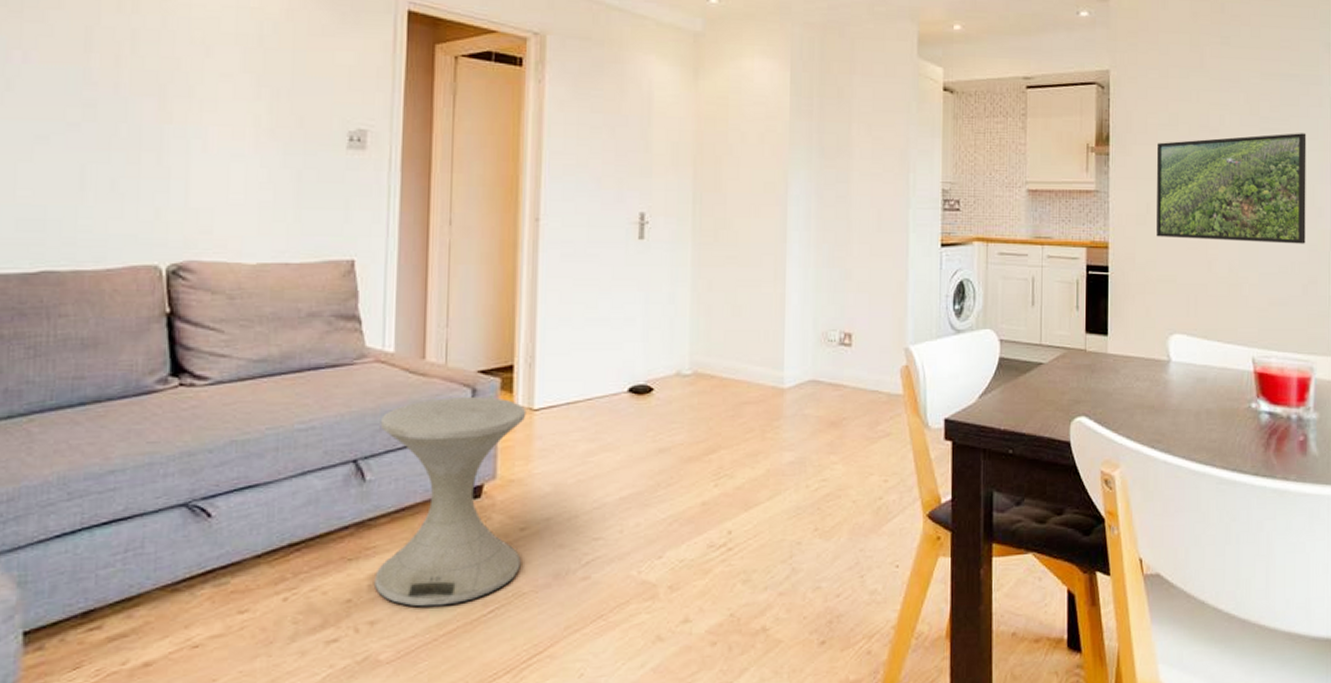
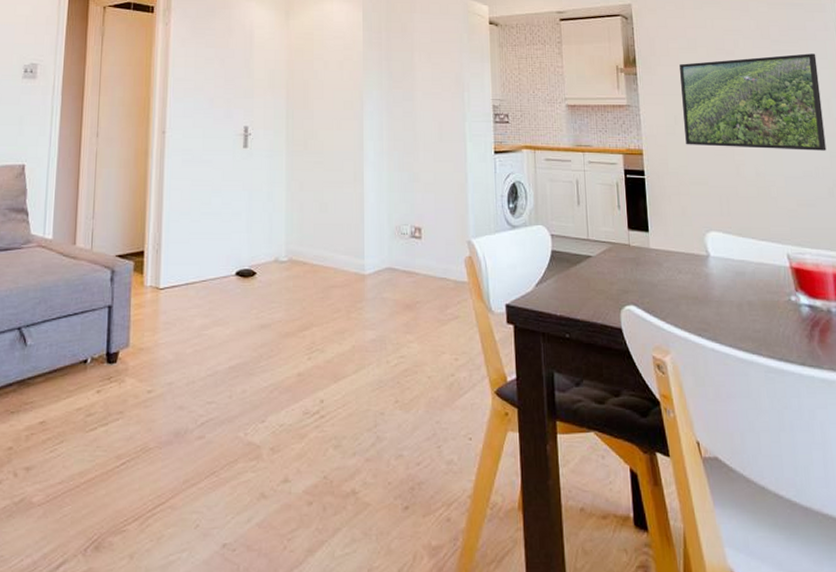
side table: present [374,397,527,607] -> none [31,277,154,457]

